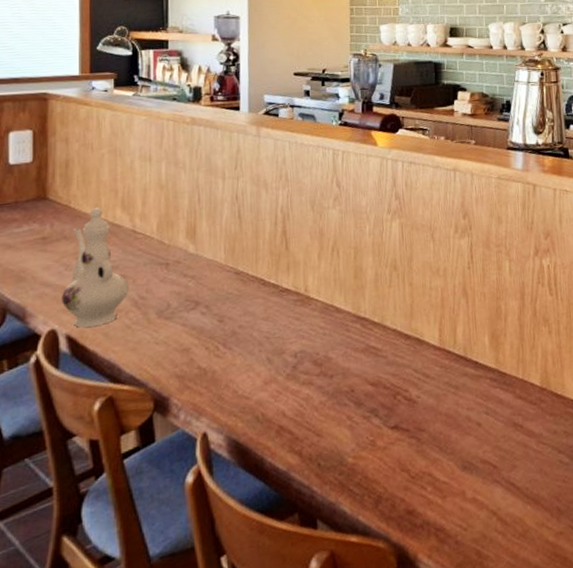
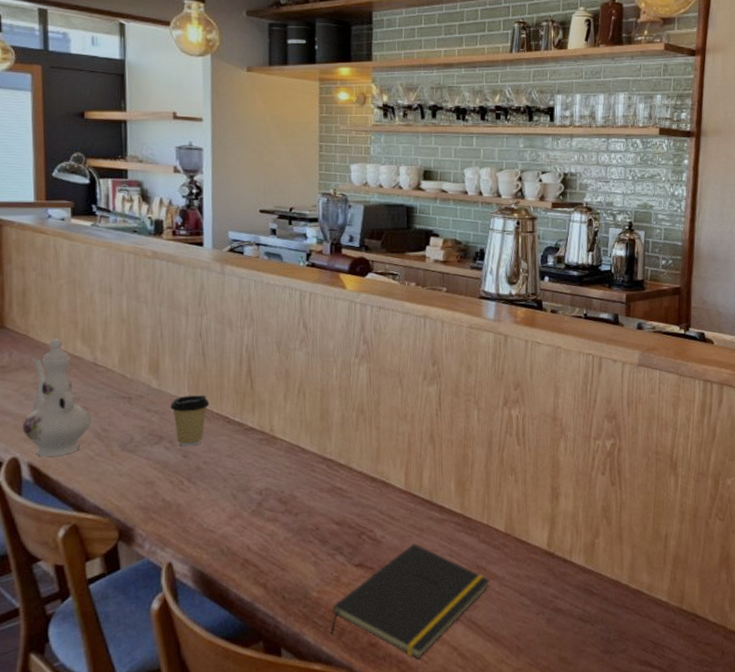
coffee cup: none [207,258,246,311] -> present [170,395,210,447]
notepad: none [366,401,528,526] -> present [330,543,491,659]

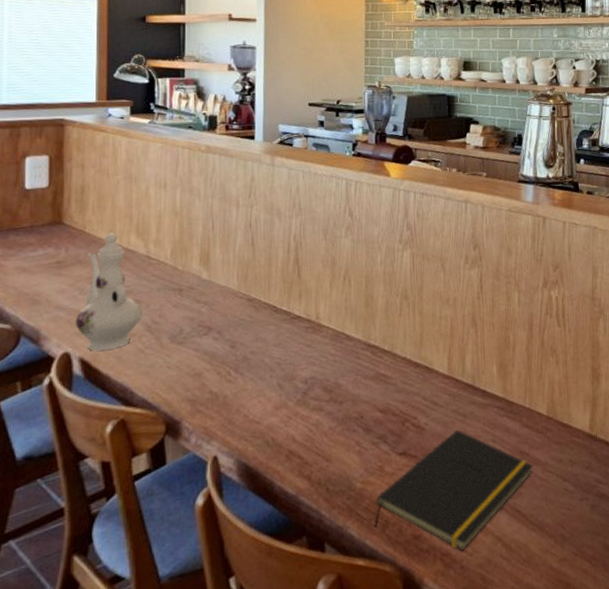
coffee cup: present [170,395,210,447] -> none [220,284,258,337]

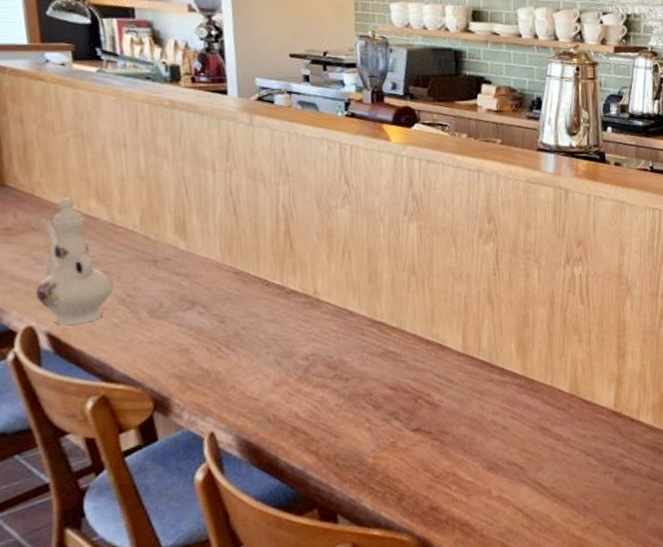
notepad: present [374,429,534,551] -> none [389,406,556,521]

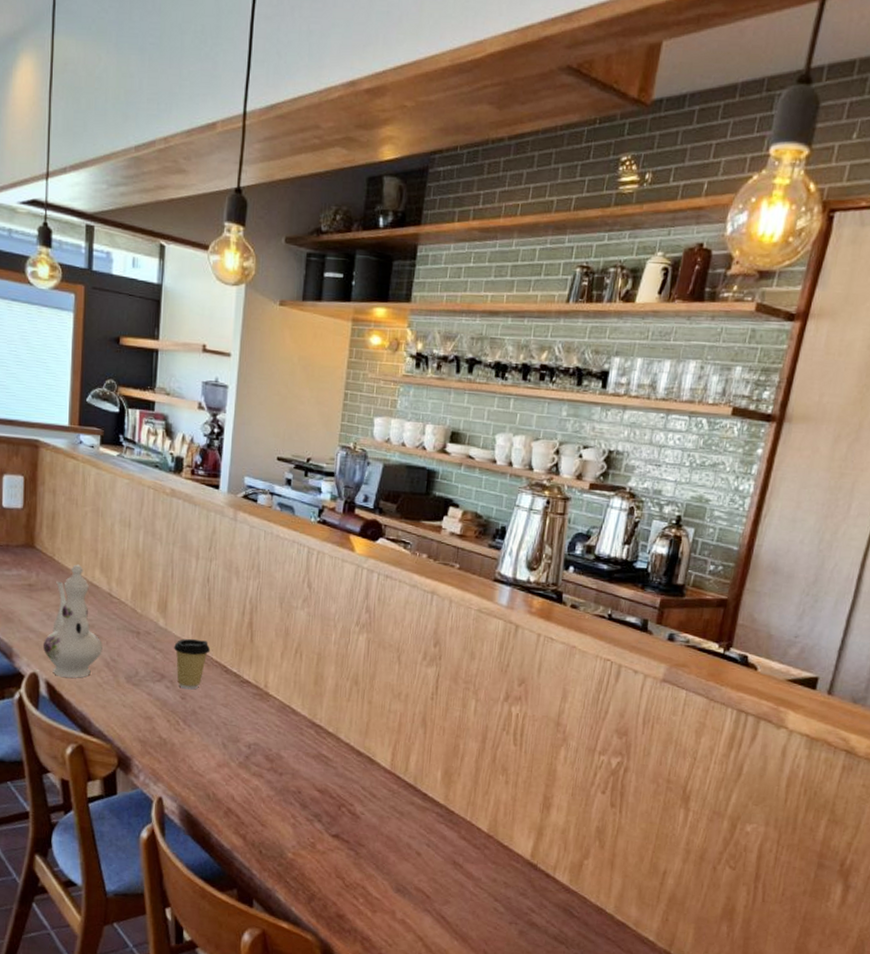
coffee cup: none [201,256,246,312] -> present [174,638,211,690]

